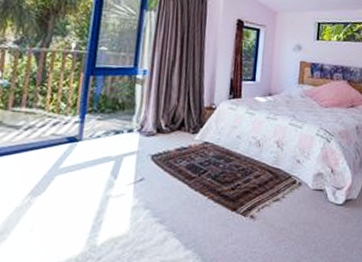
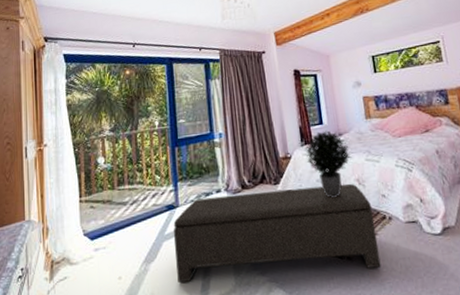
bench: none [65,135,285,229] -> present [173,183,381,283]
potted plant: none [230,87,276,156] -> present [305,130,351,198]

